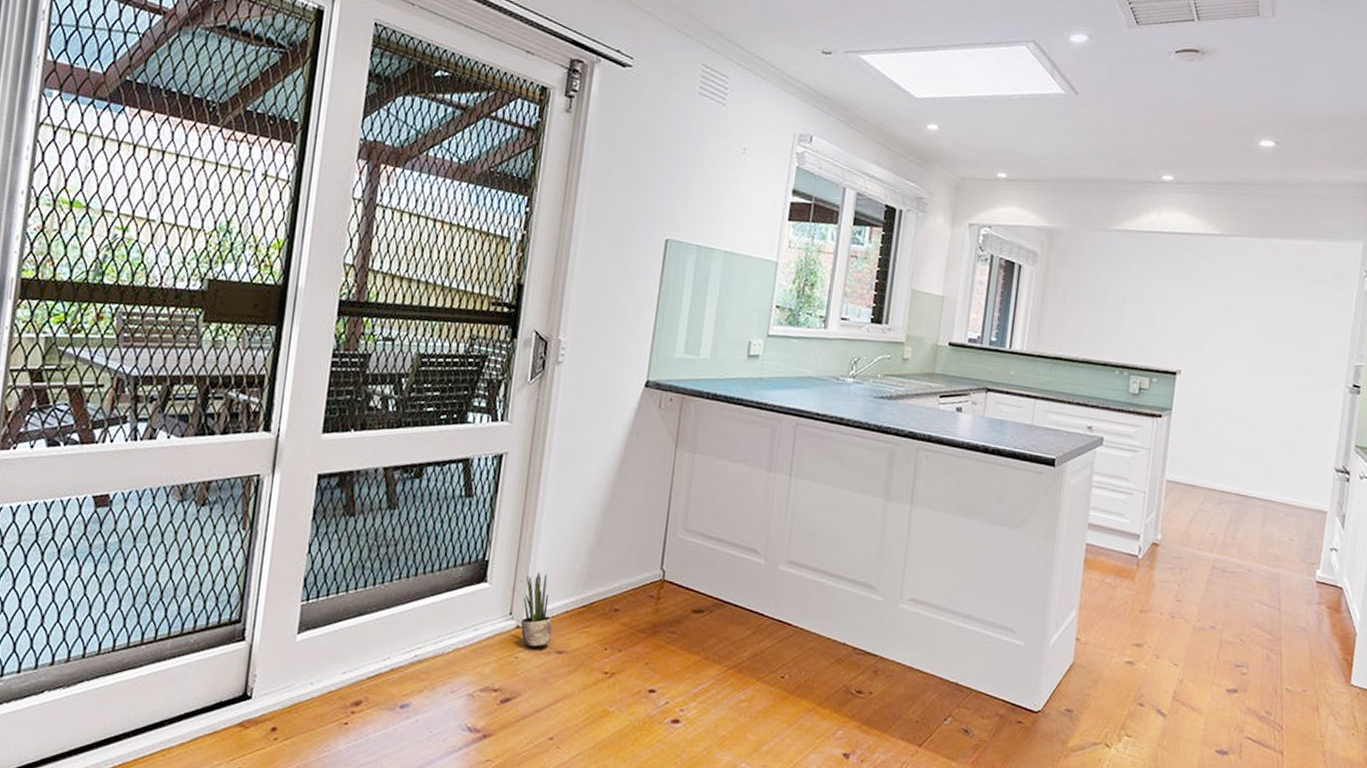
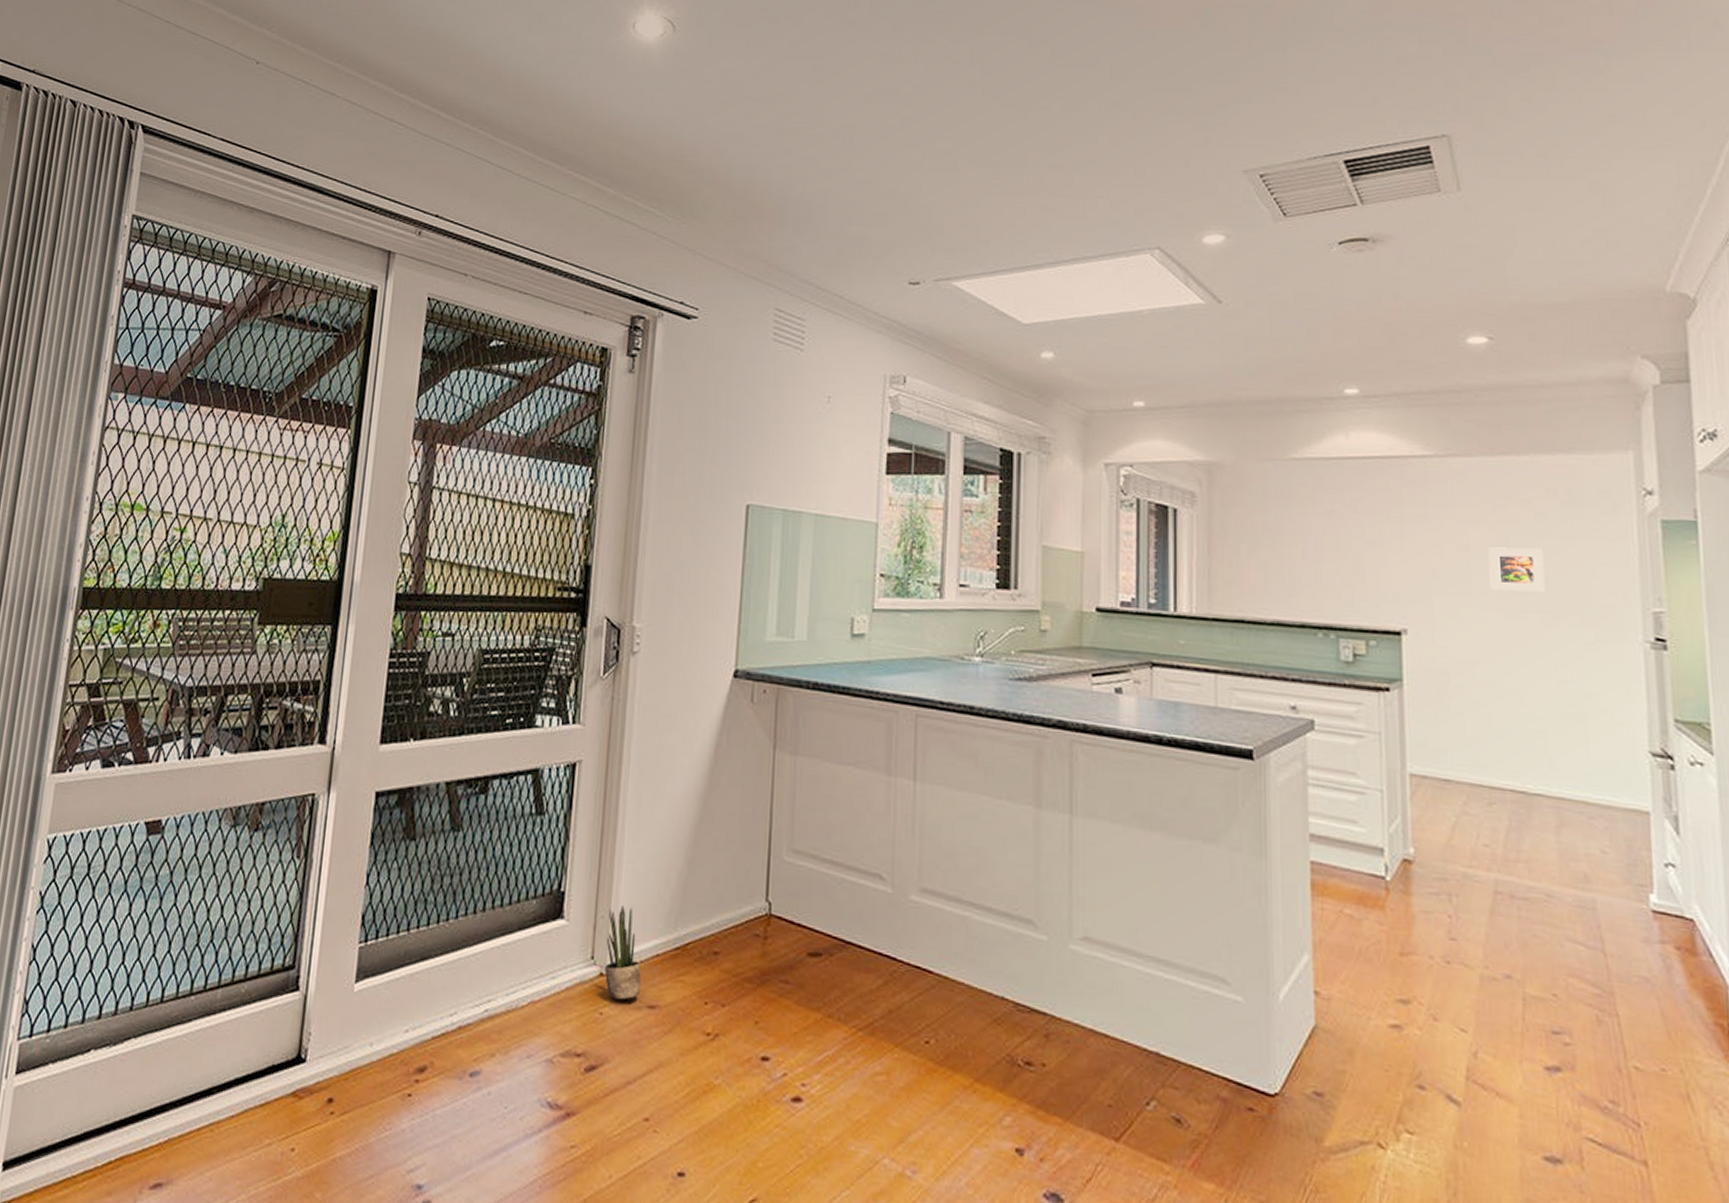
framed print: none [1245,309,1287,347] -> present [1488,547,1545,593]

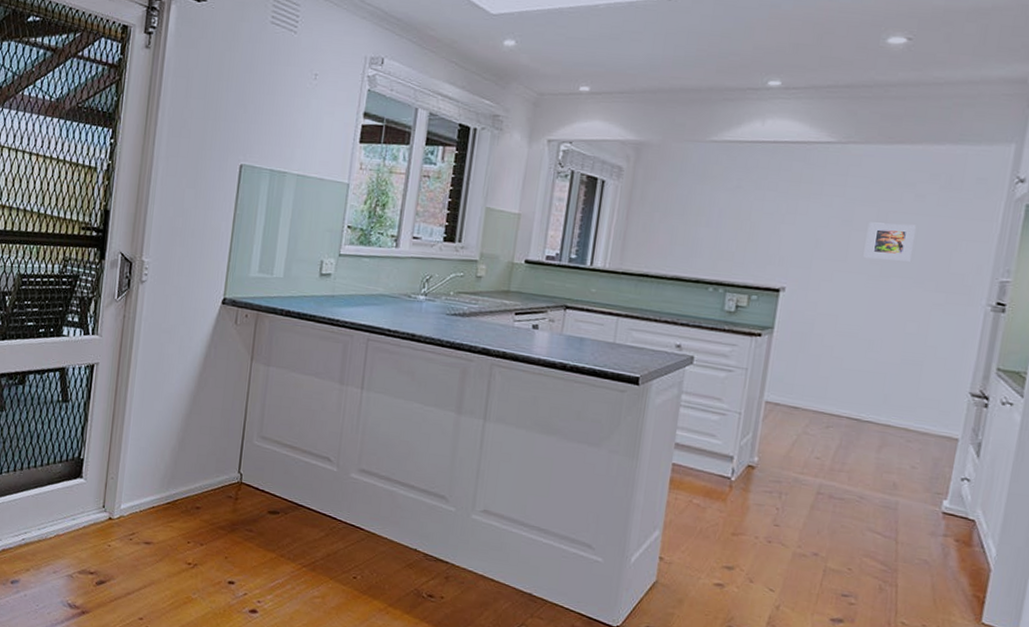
potted plant: present [604,906,642,1000] -> none [112,471,141,537]

